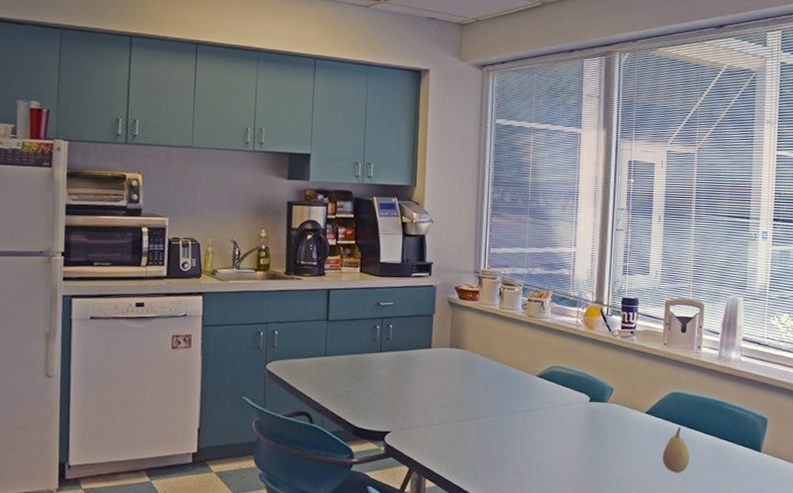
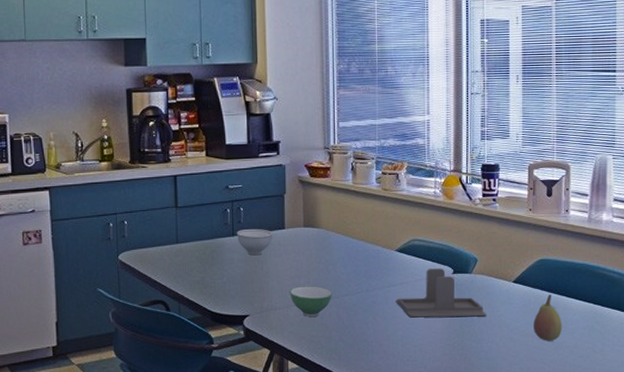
bowl: none [384,346,420,373] -> present [236,228,273,256]
bowl: none [431,405,474,437] -> present [289,286,333,318]
napkin holder: none [533,396,619,445] -> present [395,268,487,318]

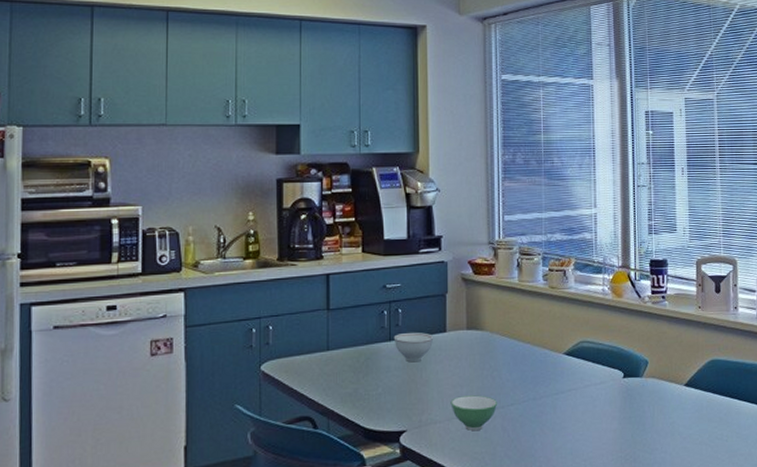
napkin holder: present [395,268,487,318] -> none [564,372,659,428]
fruit: present [534,294,562,341] -> none [707,398,736,449]

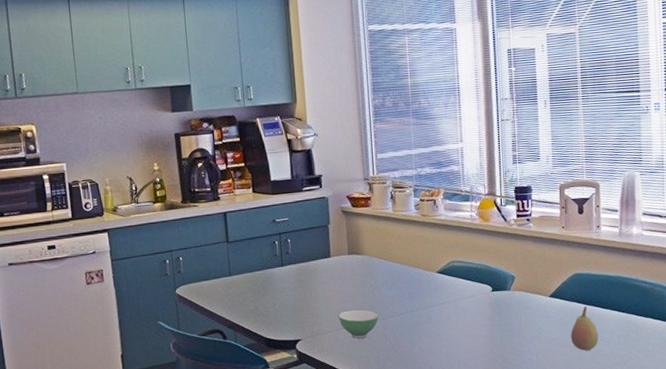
bowl: present [393,332,434,363] -> none [285,258,320,284]
fruit: none [707,398,736,449] -> present [571,306,598,351]

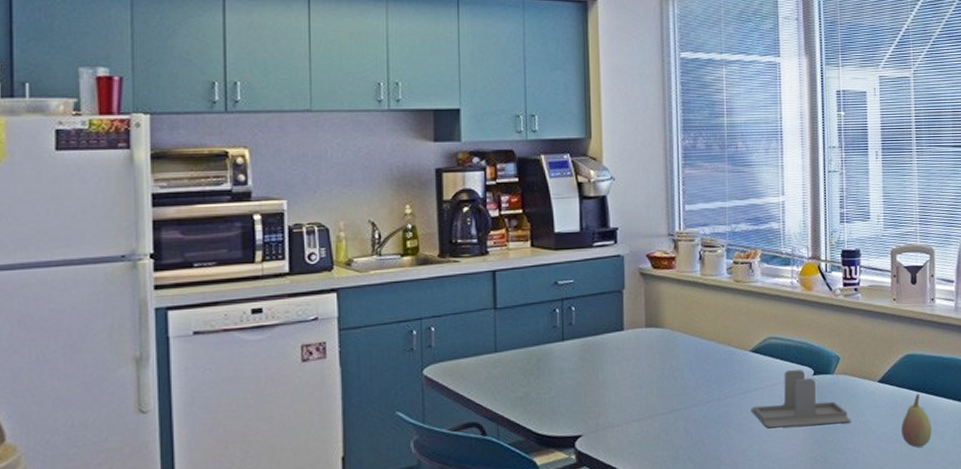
bowl: present [337,309,379,339] -> none [629,396,680,435]
napkin holder: none [438,287,526,335] -> present [750,370,851,429]

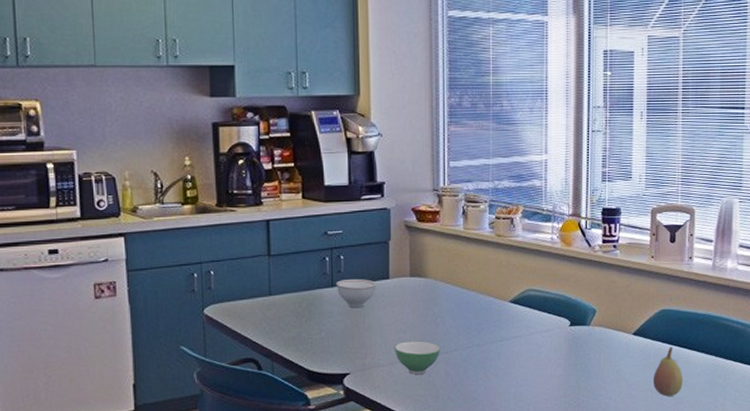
bowl: none [566,331,610,364] -> present [336,278,377,308]
bowl: none [629,396,680,435] -> present [394,340,442,375]
napkin holder: present [750,370,851,429] -> none [508,320,605,374]

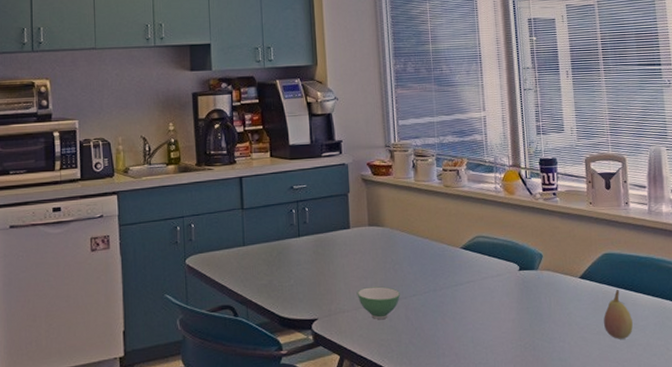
bowl: present [336,278,377,308] -> none [302,228,339,257]

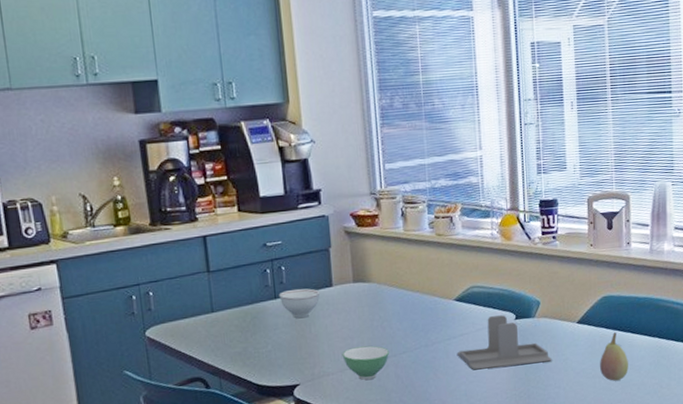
bowl: none [302,228,339,257] -> present [278,288,320,319]
napkin holder: none [463,265,556,318] -> present [456,315,552,370]

